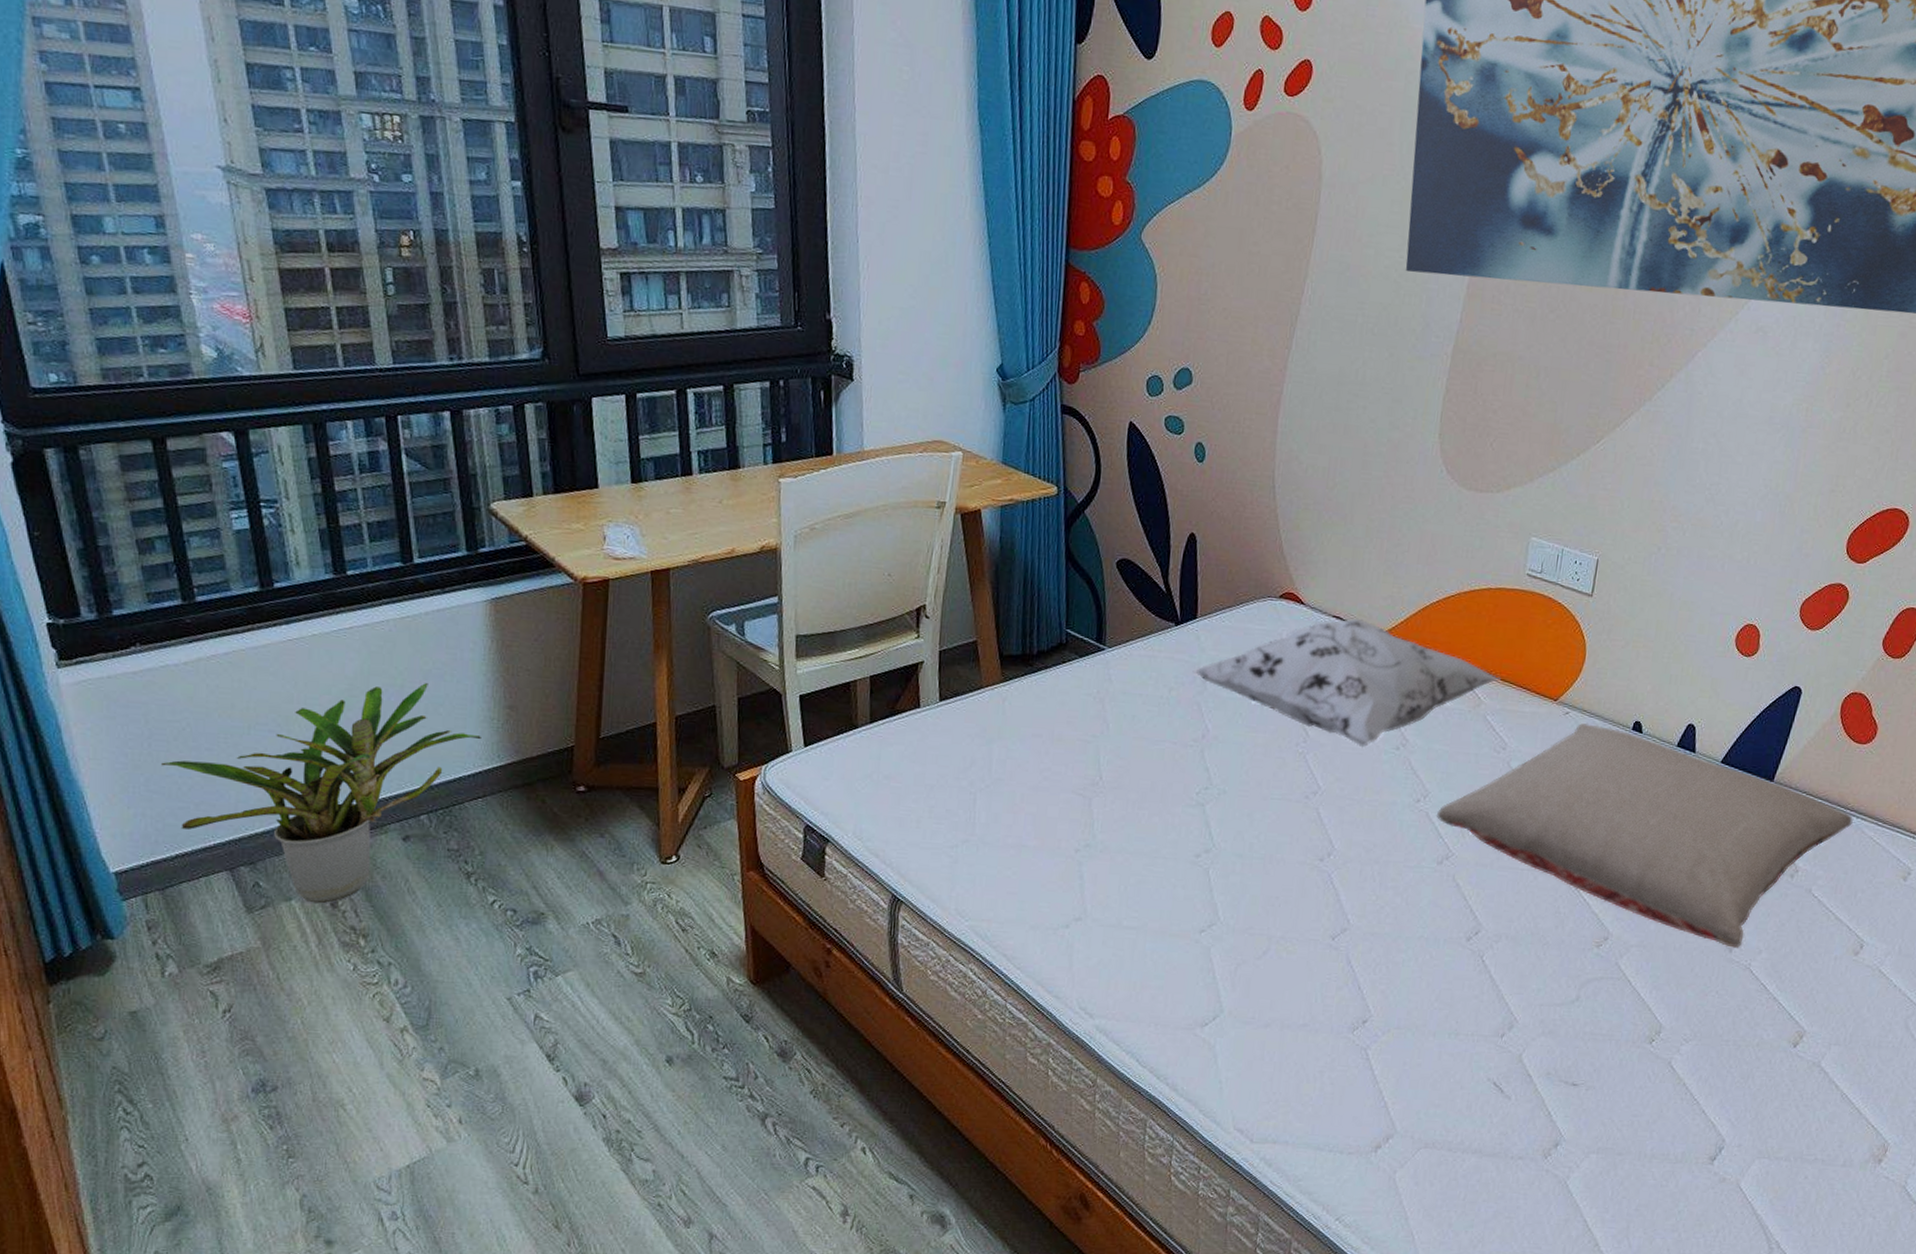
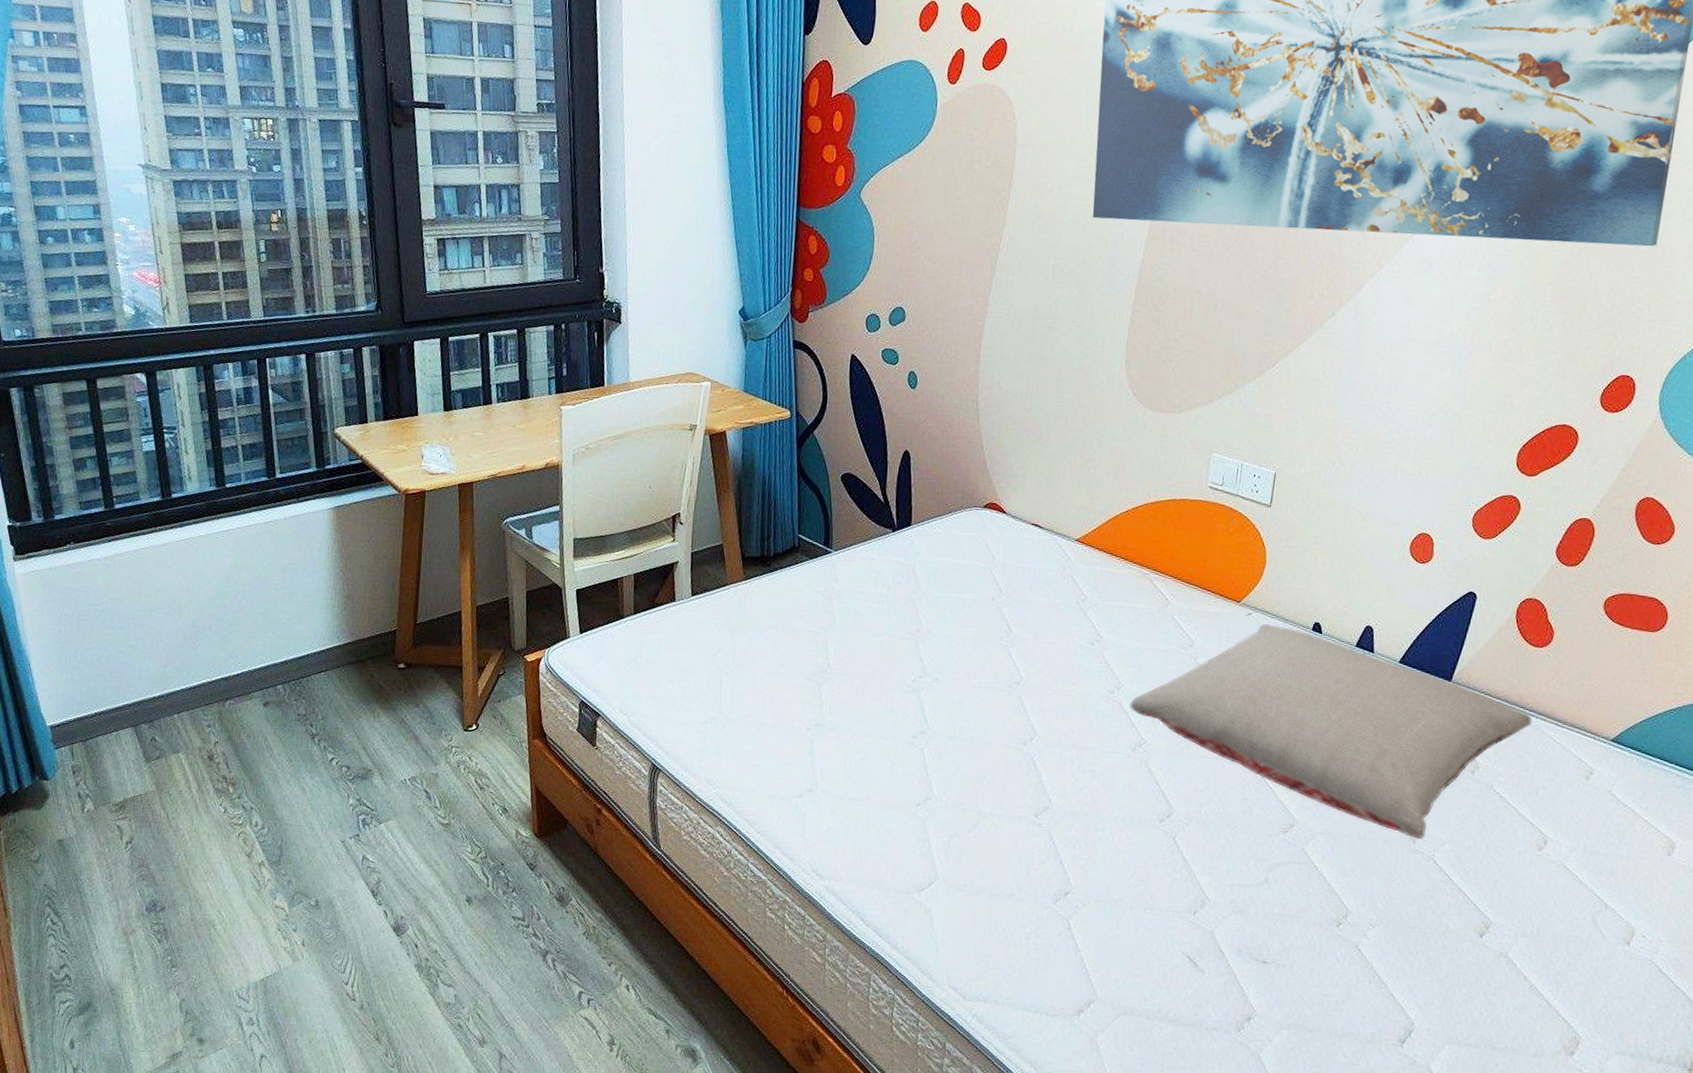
potted plant: present [161,683,481,904] -> none [86,576,325,757]
decorative pillow: present [1192,618,1501,748] -> none [908,526,1186,643]

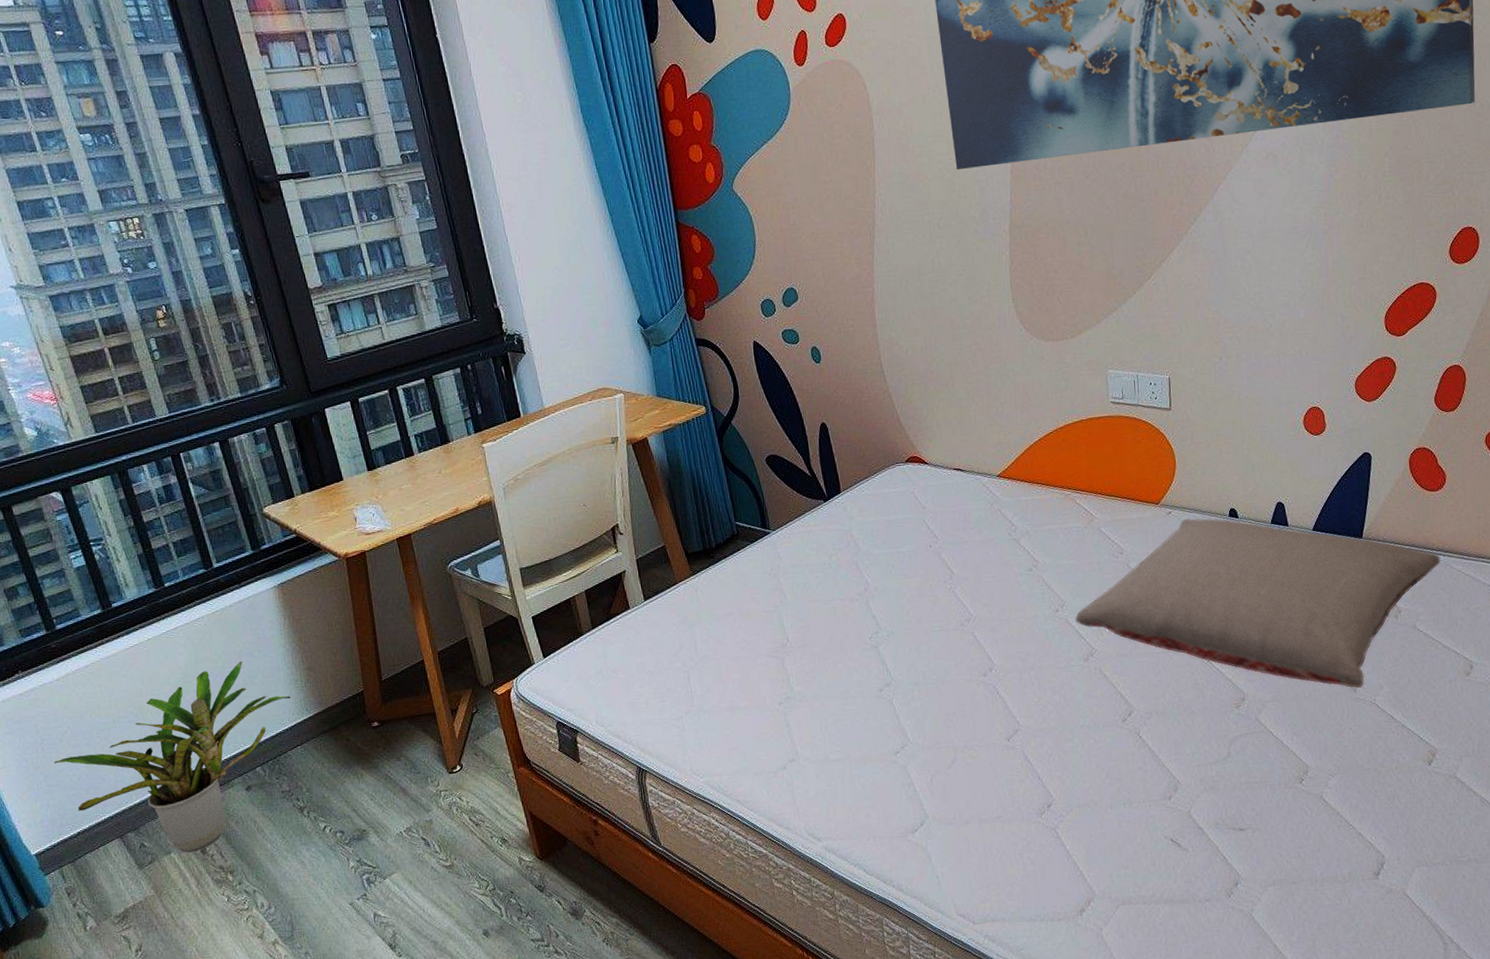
potted plant: none [86,576,325,757] -> present [54,661,291,853]

